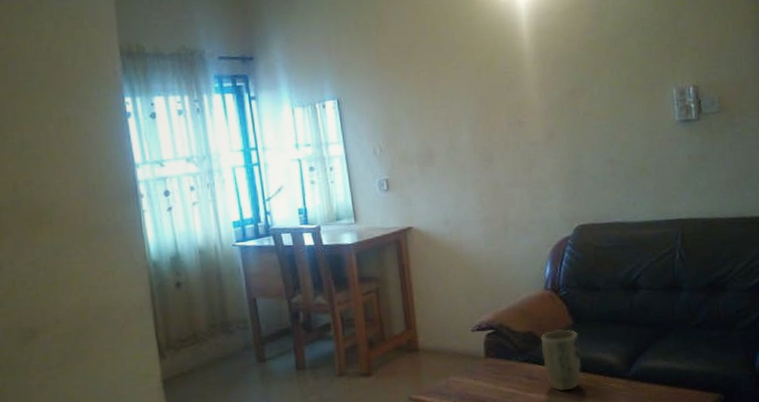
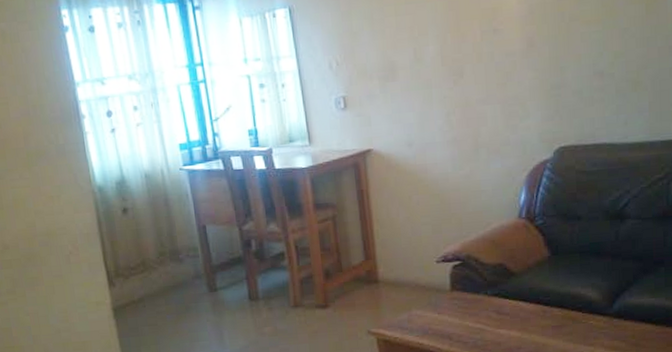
plant pot: present [541,330,582,391] -> none [513,262,558,328]

